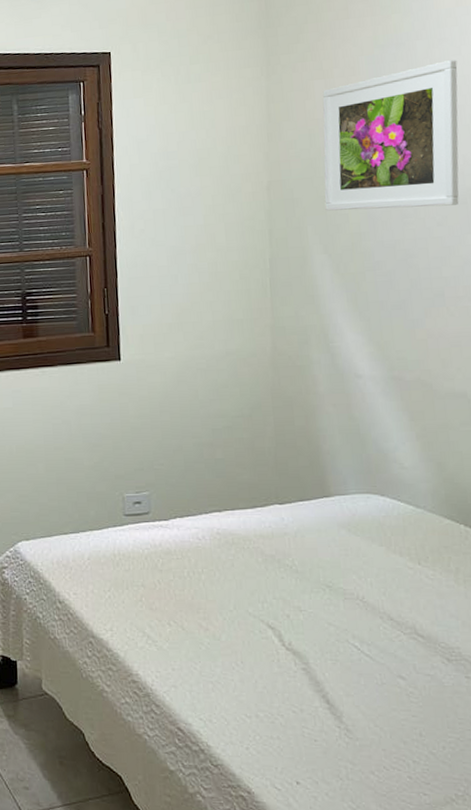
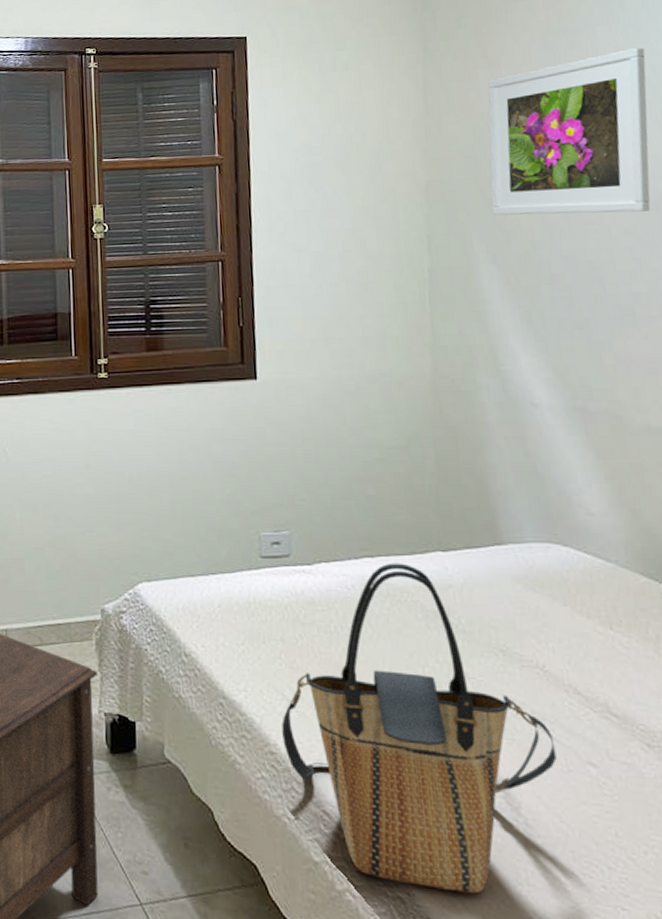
tote bag: none [142,515,373,790] -> present [281,563,557,895]

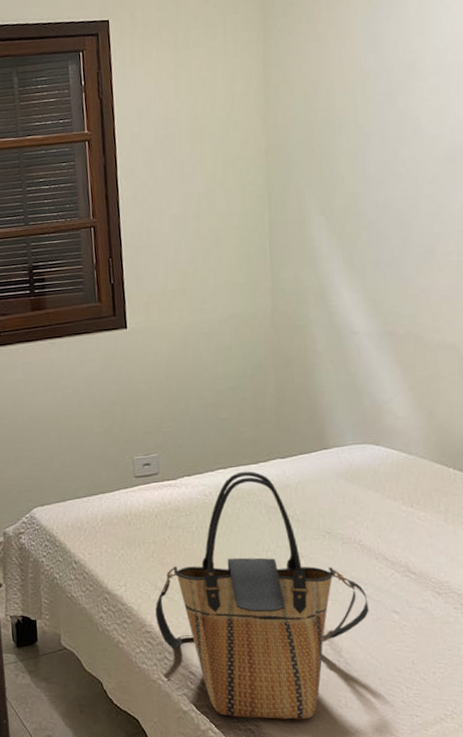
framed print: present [488,47,651,216] -> none [318,17,449,173]

